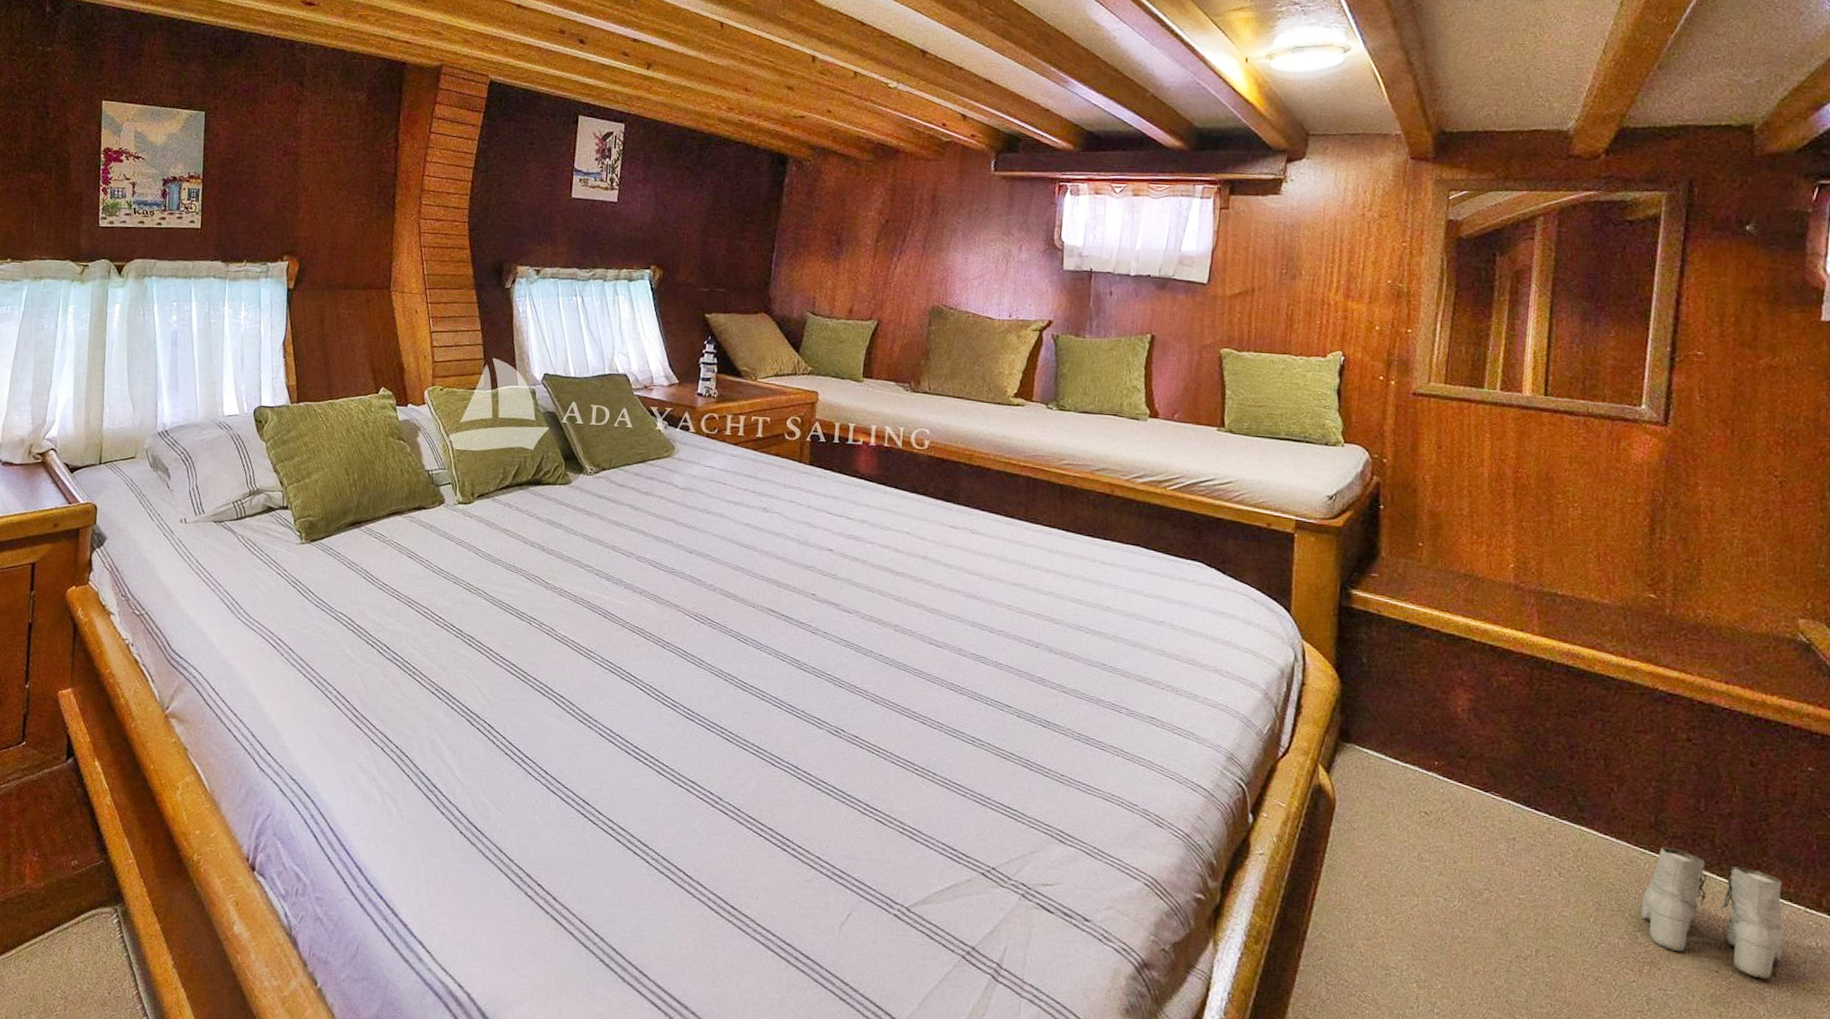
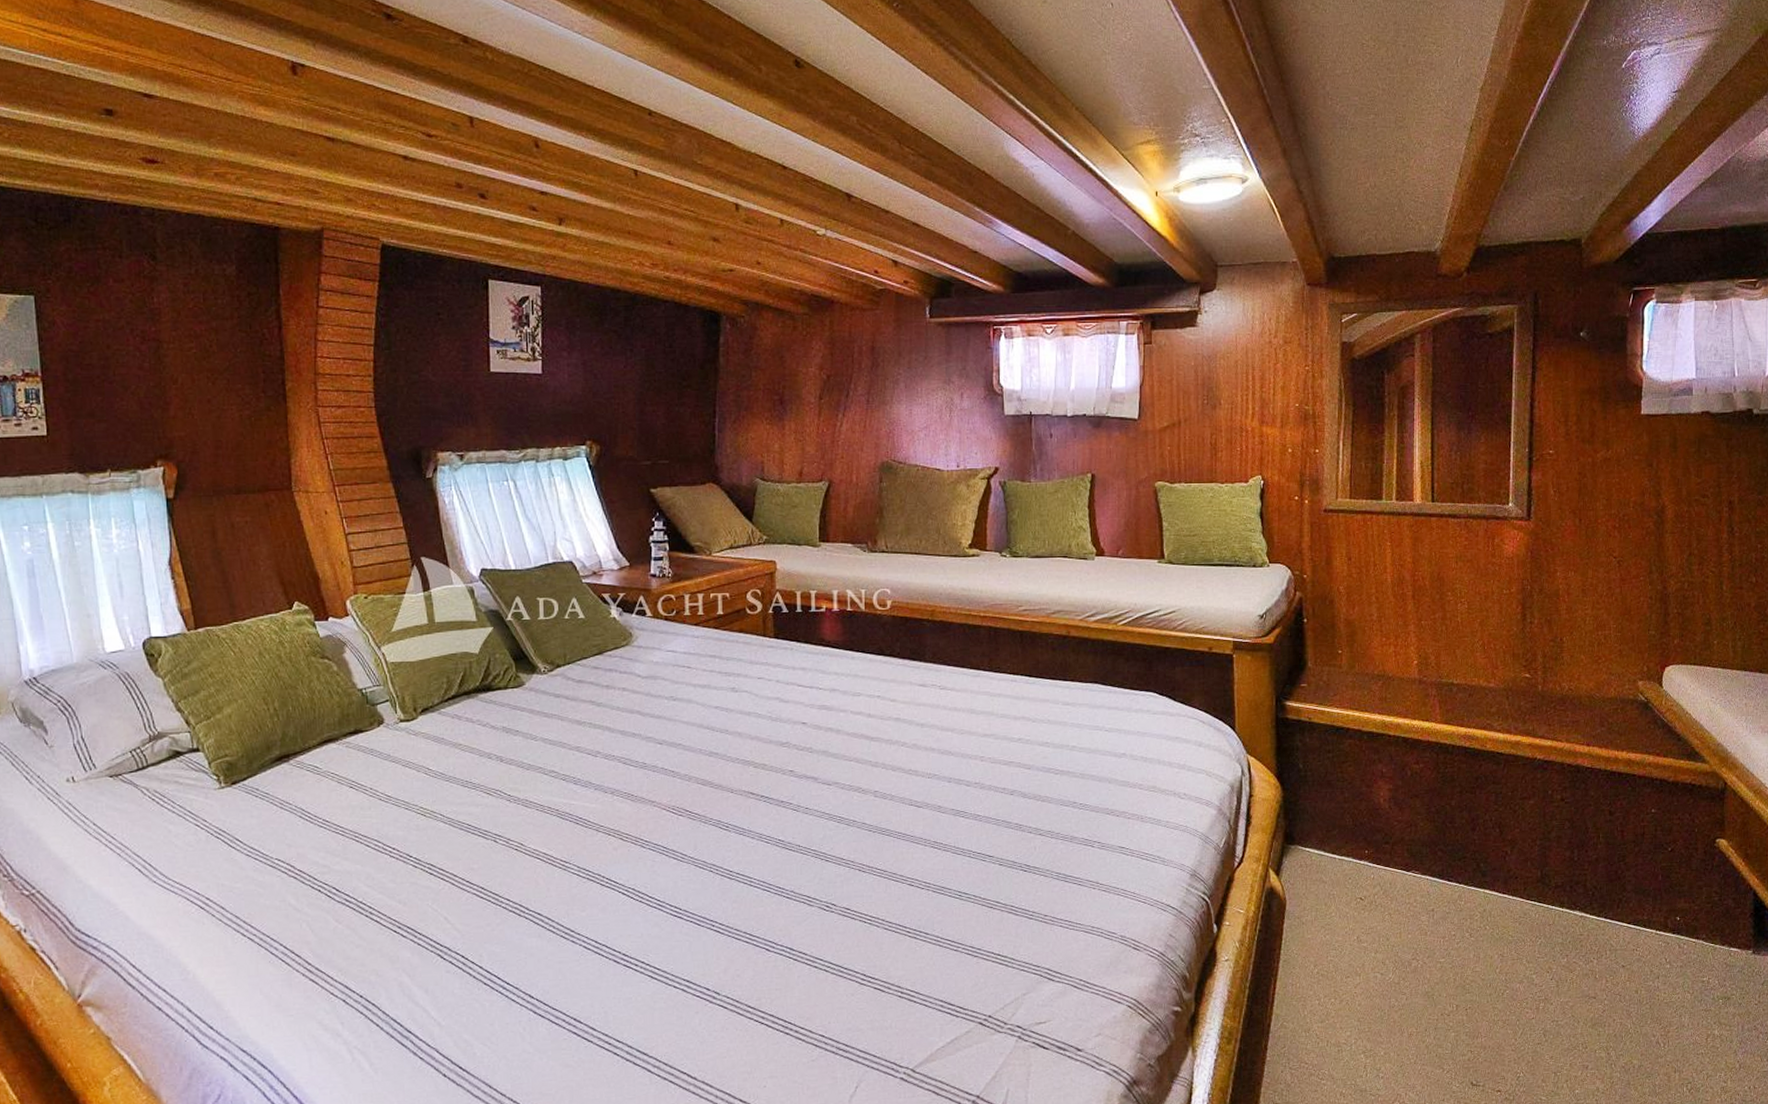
boots: present [1640,847,1784,980] -> none [1535,896,1642,998]

